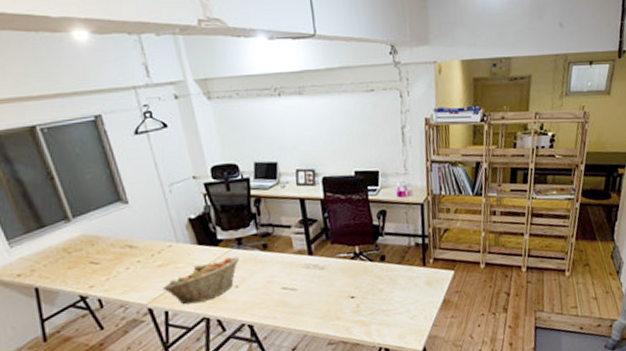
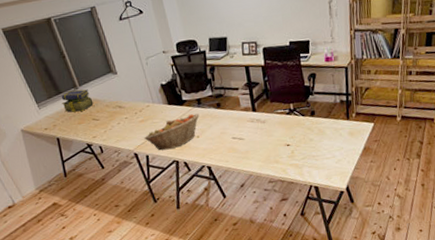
stack of books: none [44,222,92,253] -> present [61,89,94,112]

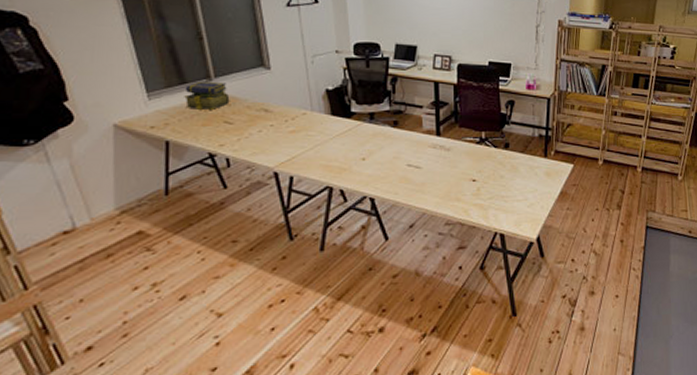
fruit basket: present [144,113,200,151] -> none [291,130,370,172]

